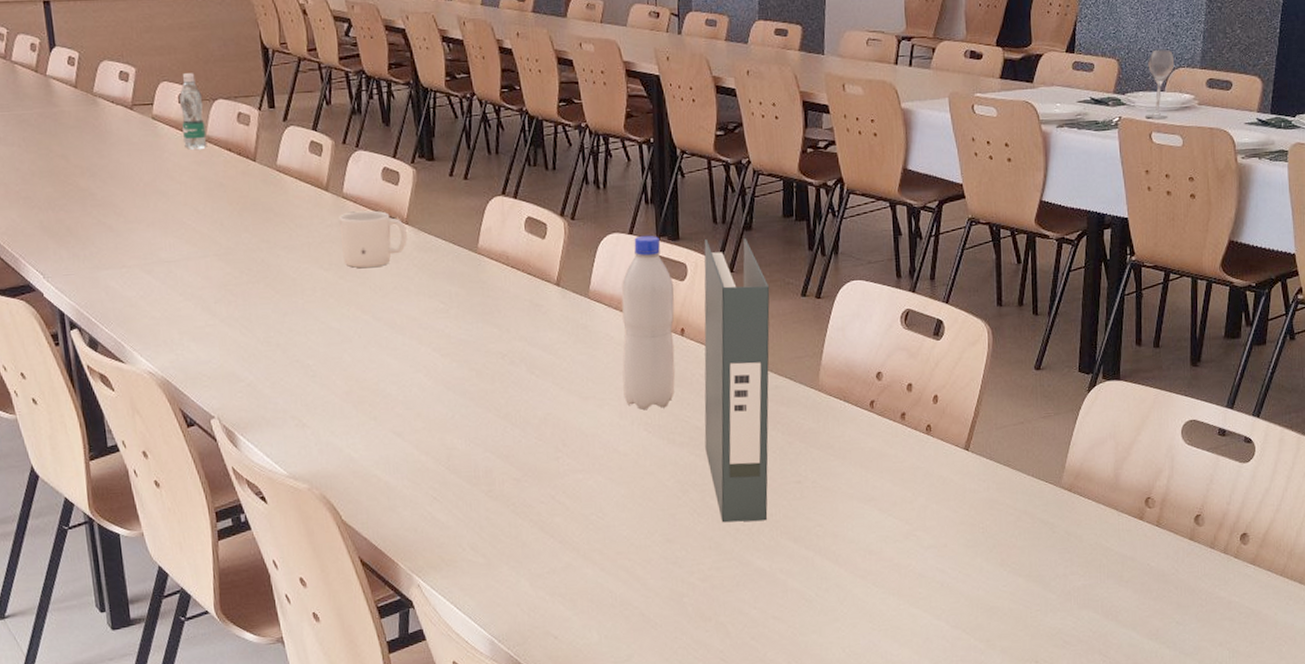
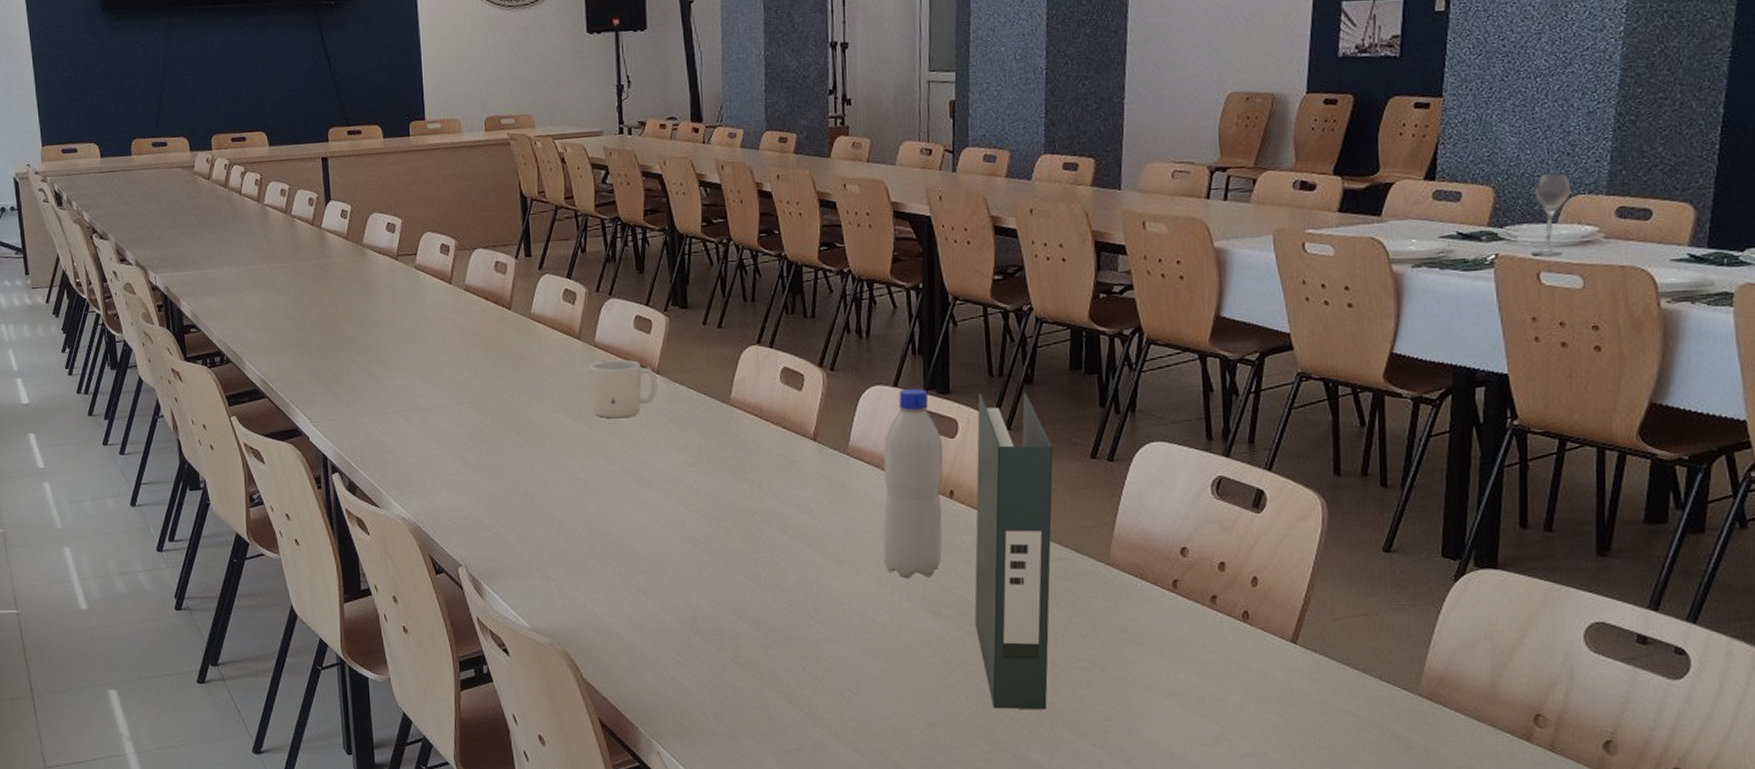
bottle: present [179,73,207,151] -> none [441,223,465,299]

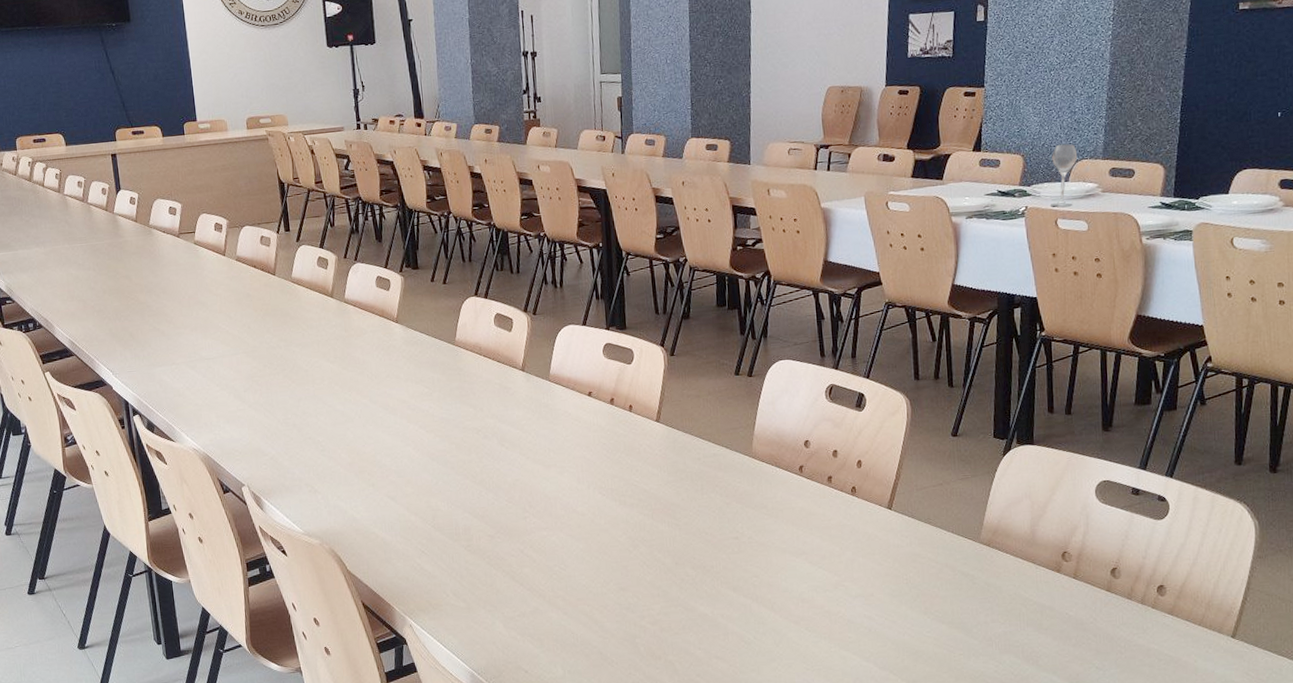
mug: present [589,359,658,419] -> none [341,312,397,361]
water bottle: present [883,387,943,578] -> none [577,325,625,476]
binder: present [974,393,1054,710] -> none [648,326,709,574]

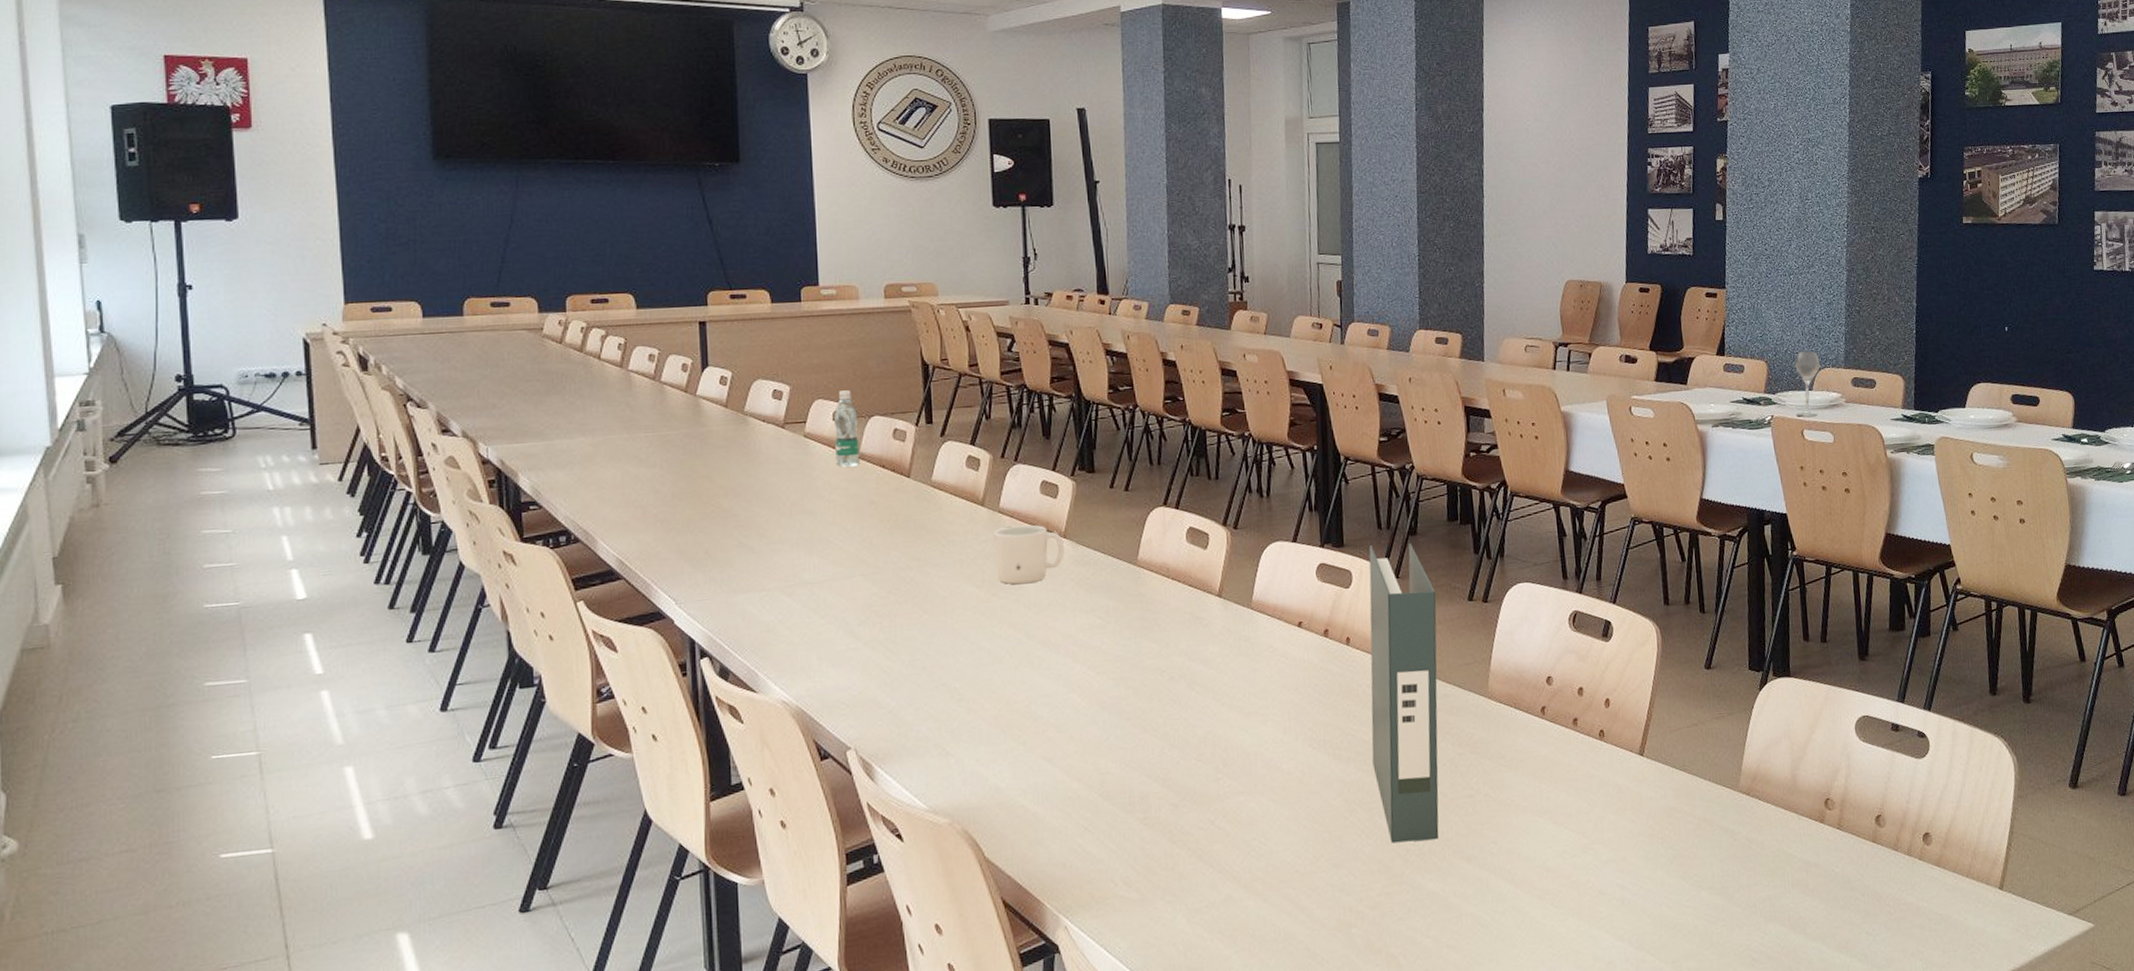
bottle: none [215,206,237,269] -> present [834,390,860,468]
mug: none [341,312,397,361] -> present [994,524,1065,585]
binder: none [648,326,709,574] -> present [1369,543,1439,843]

